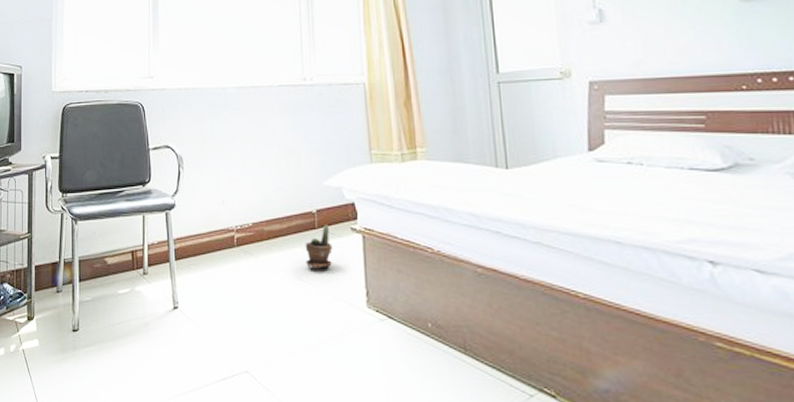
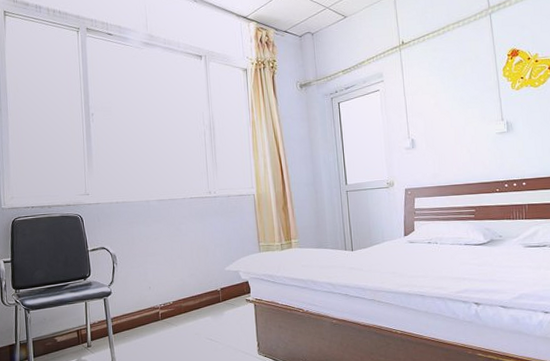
potted plant: present [305,224,333,269] -> none [212,298,233,331]

